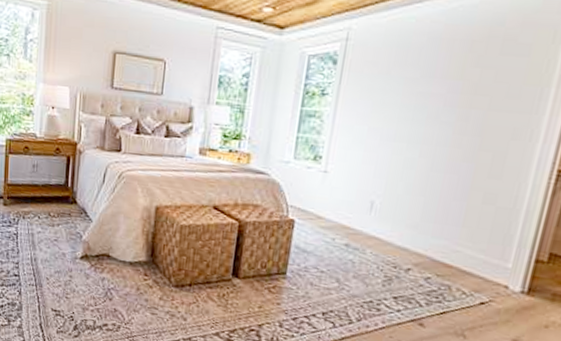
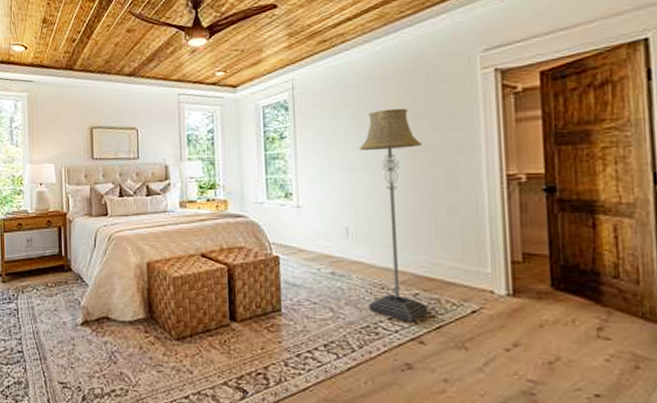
floor lamp: none [376,78,477,304] -> present [358,108,428,322]

